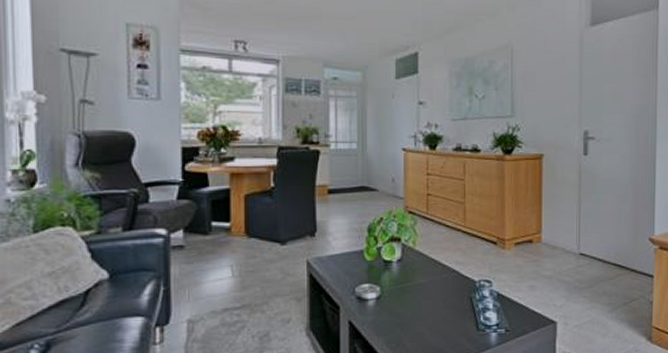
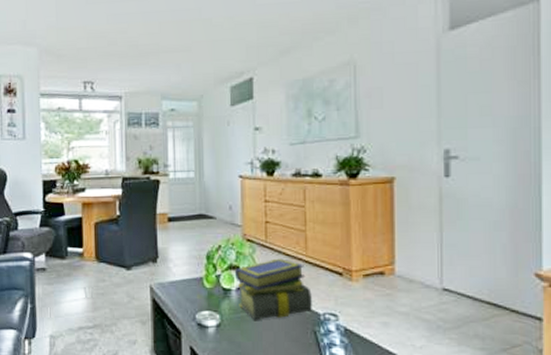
stack of books: none [397,229,469,290] -> present [235,258,312,320]

